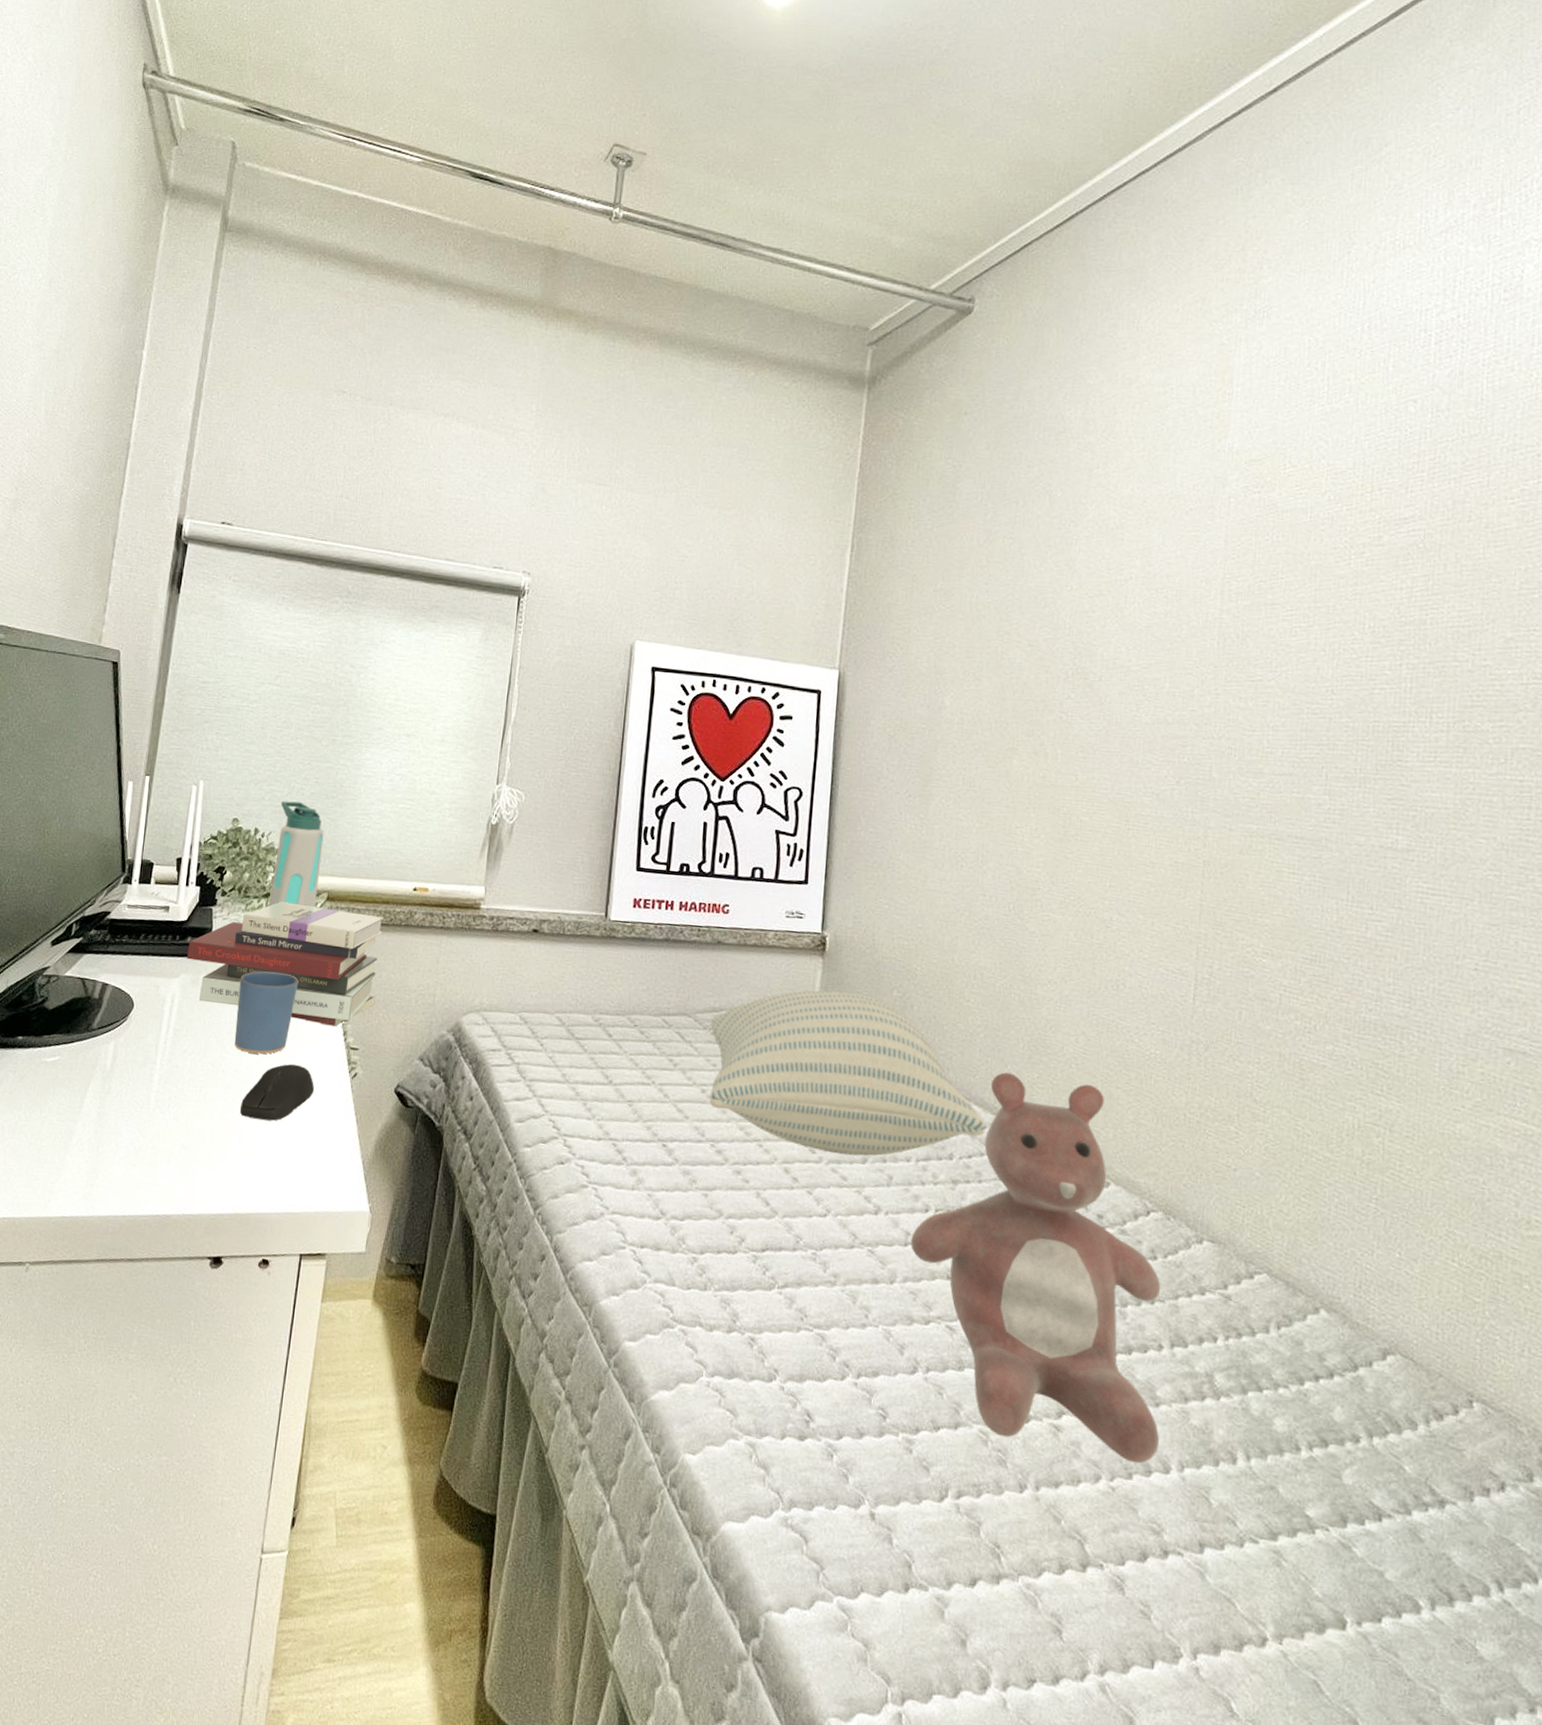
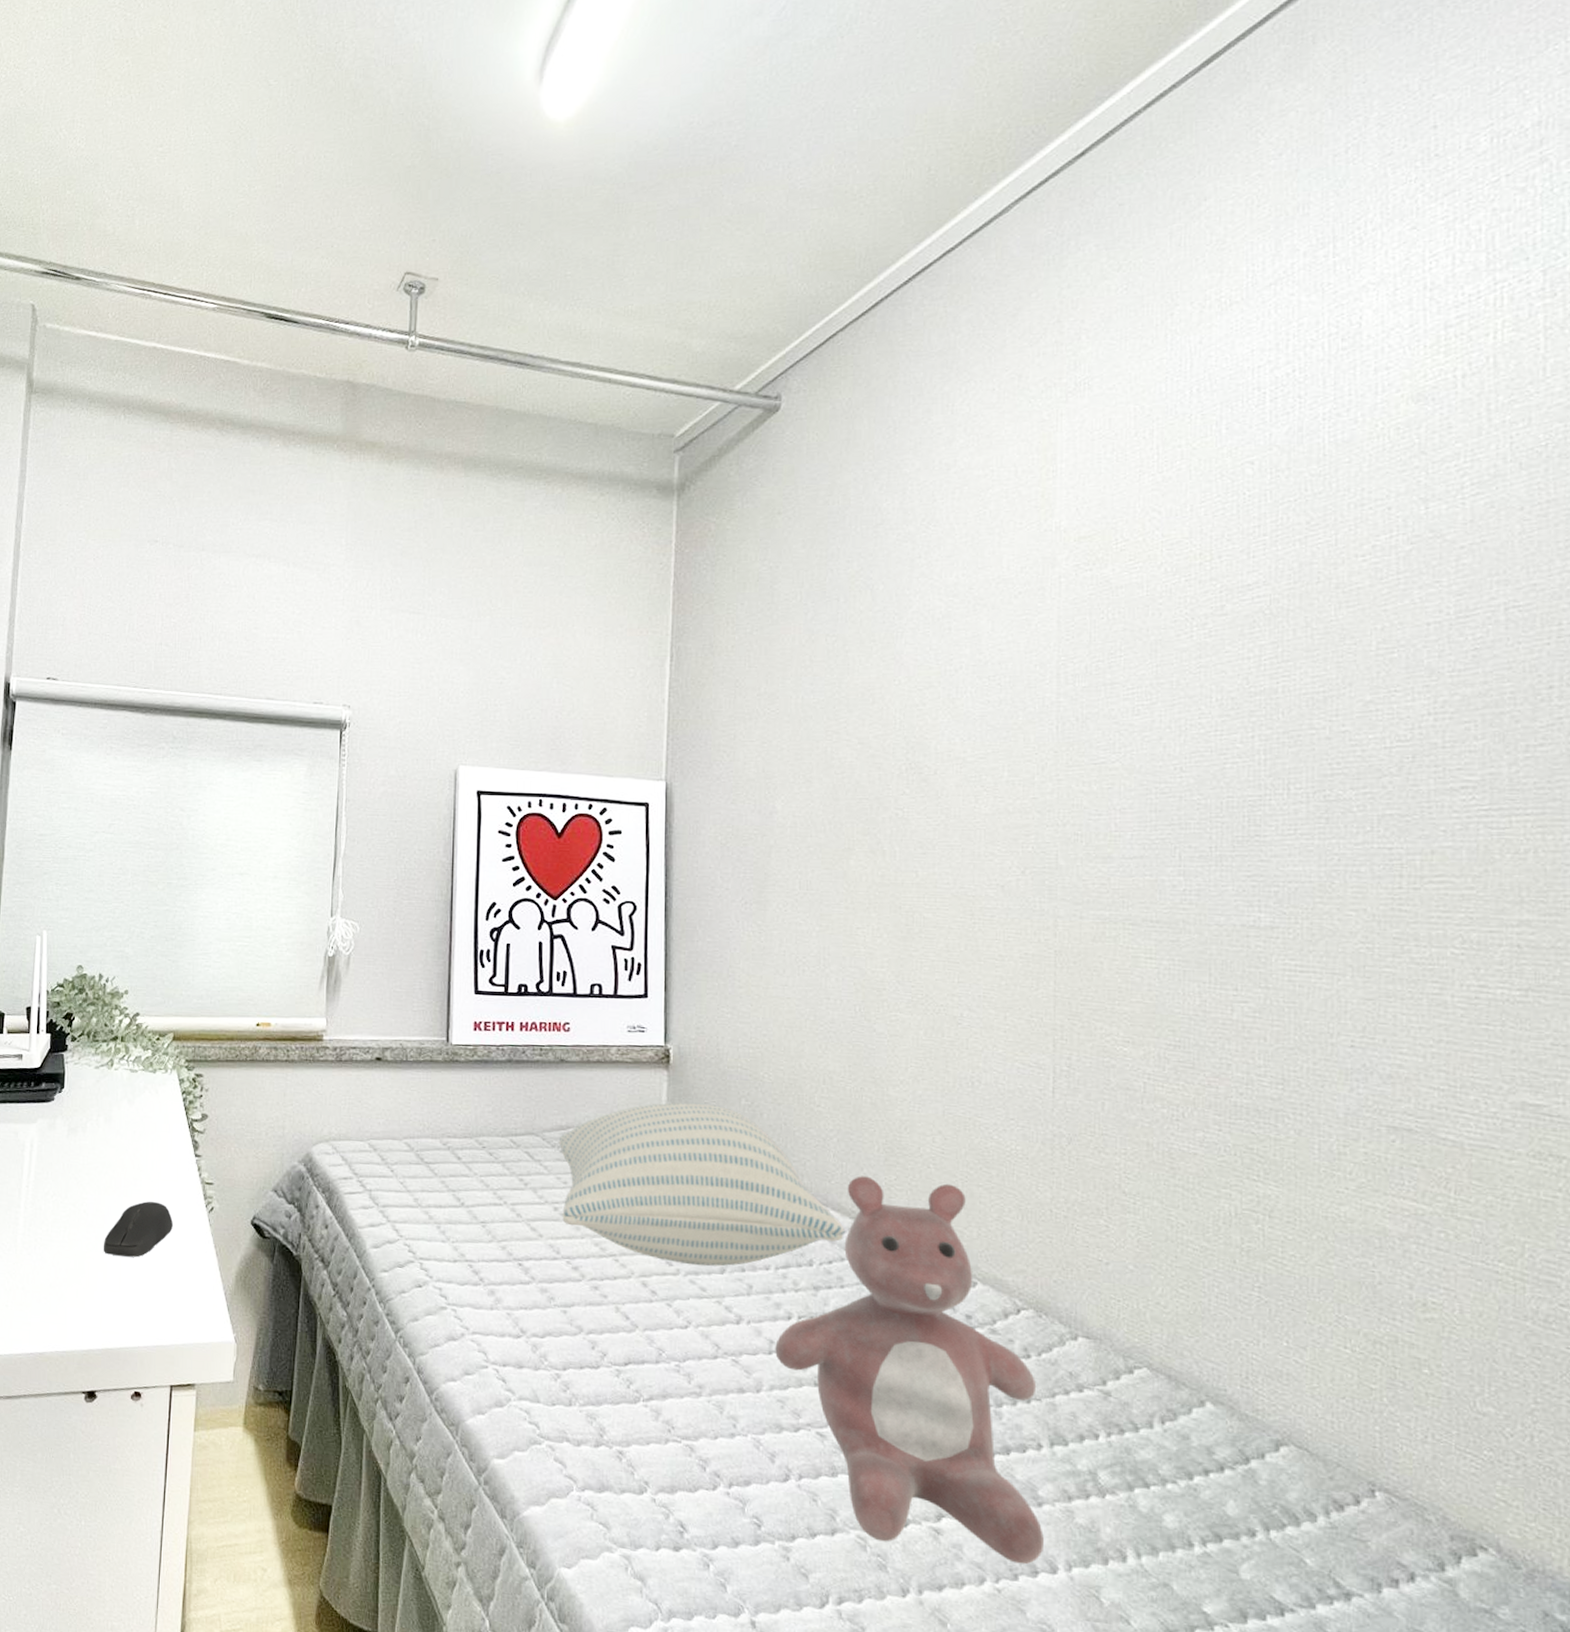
books: present [187,901,384,1026] -> none [43,1044,230,1163]
mug: present [234,971,299,1054] -> none [93,1112,151,1193]
water bottle: present [268,800,324,908] -> none [116,945,166,1049]

